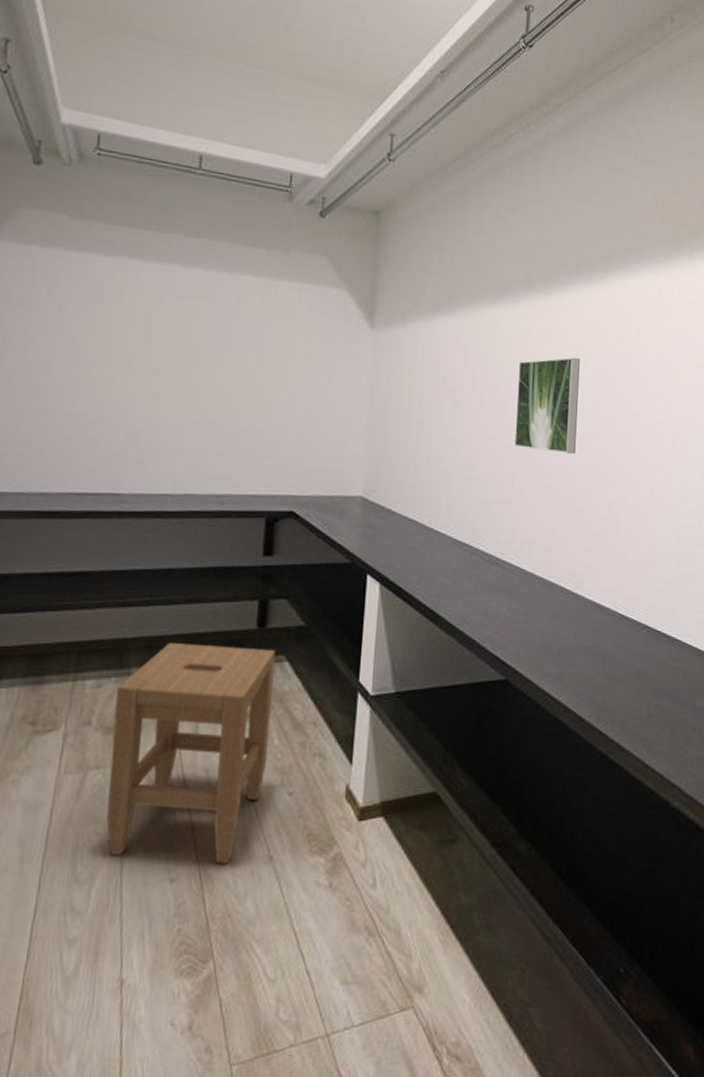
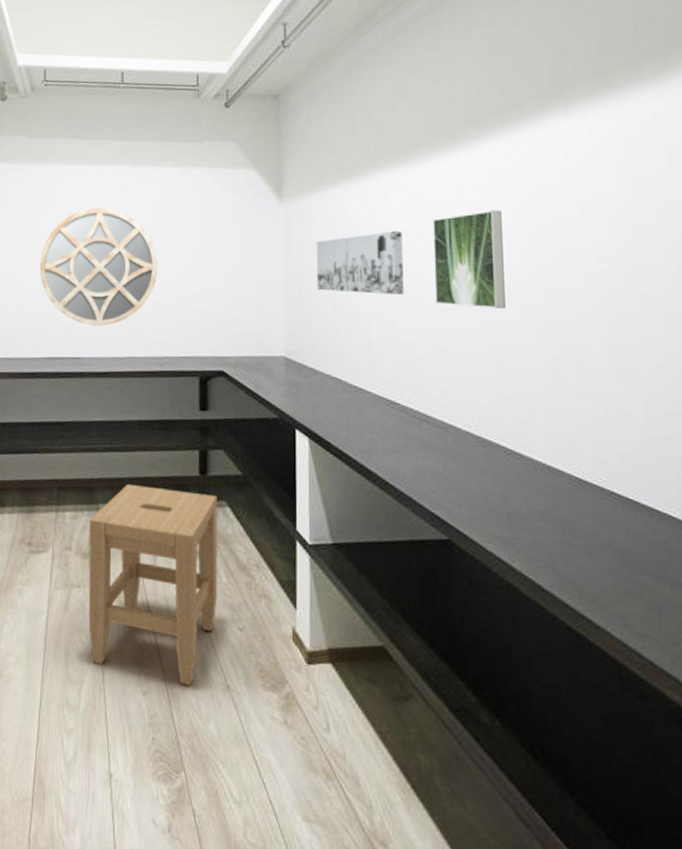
home mirror: none [72,314,228,457] -> present [39,207,158,326]
wall art: none [401,370,490,436] -> present [316,231,404,294]

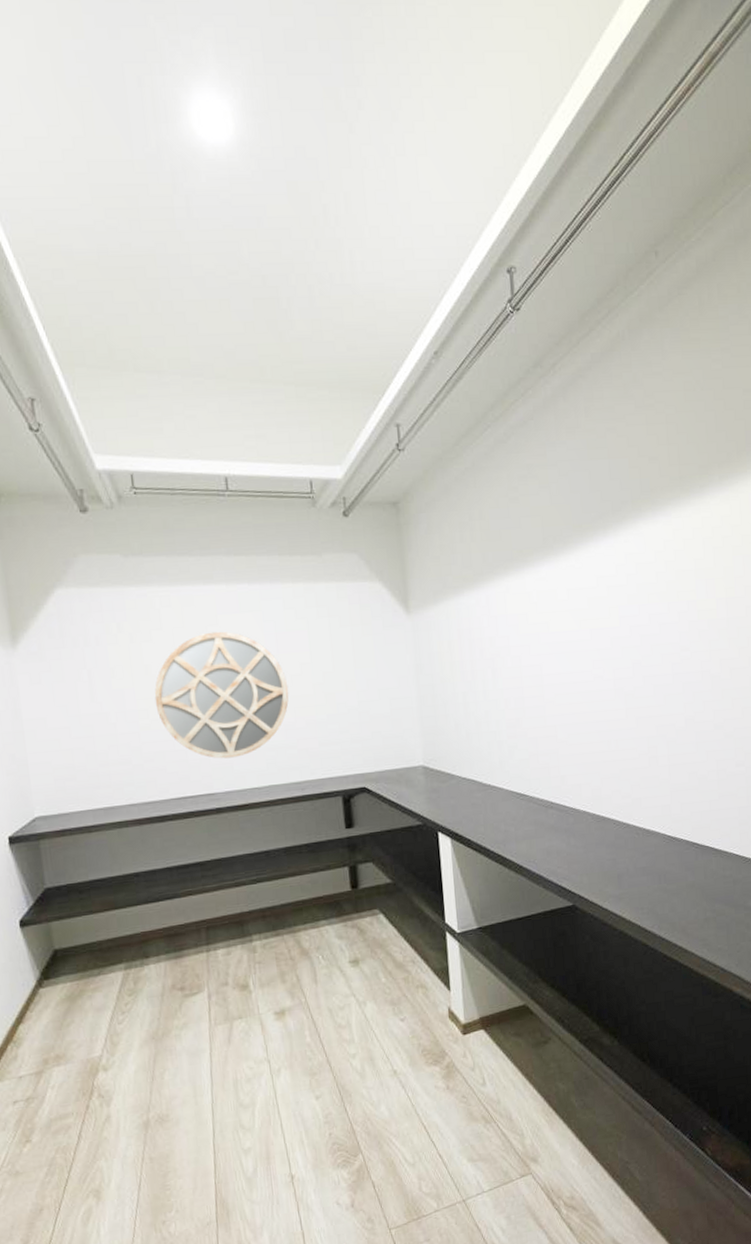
stool: present [88,483,218,686] -> none [244,905,379,1084]
wall art: present [316,231,404,294] -> none [444,636,527,699]
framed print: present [432,210,505,308] -> none [548,609,611,702]

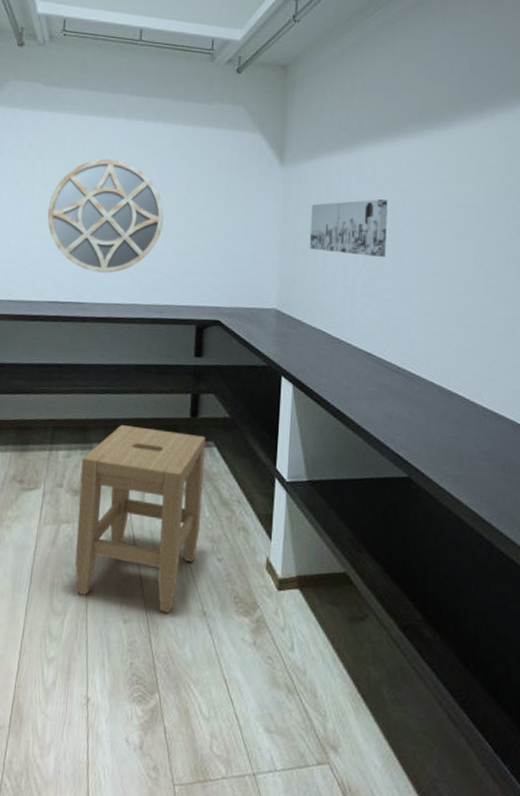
stool: none [244,905,379,1084] -> present [75,424,206,613]
wall art: none [444,636,527,699] -> present [309,199,388,257]

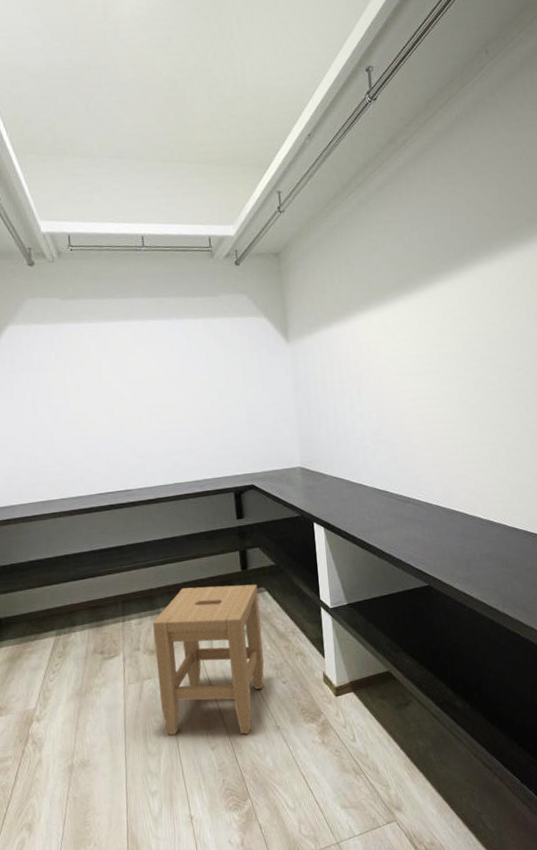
home mirror: present [47,158,164,273] -> none [83,358,191,462]
wall art: present [309,199,388,257] -> none [318,359,386,412]

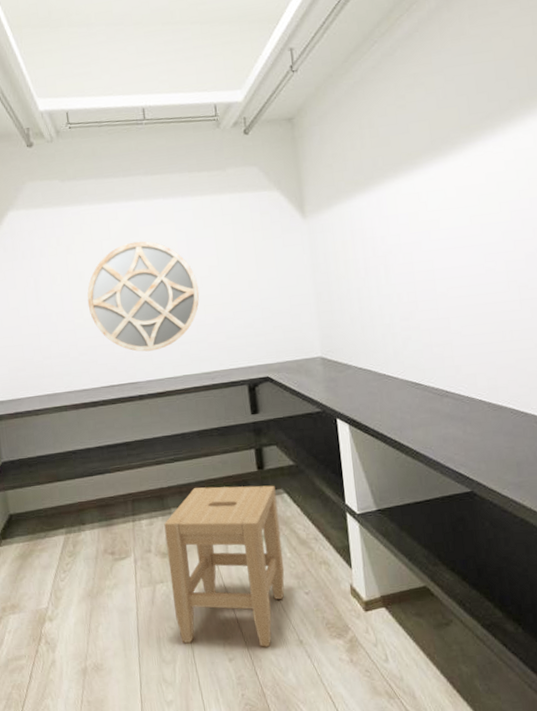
home mirror: none [83,358,191,462] -> present [87,241,200,352]

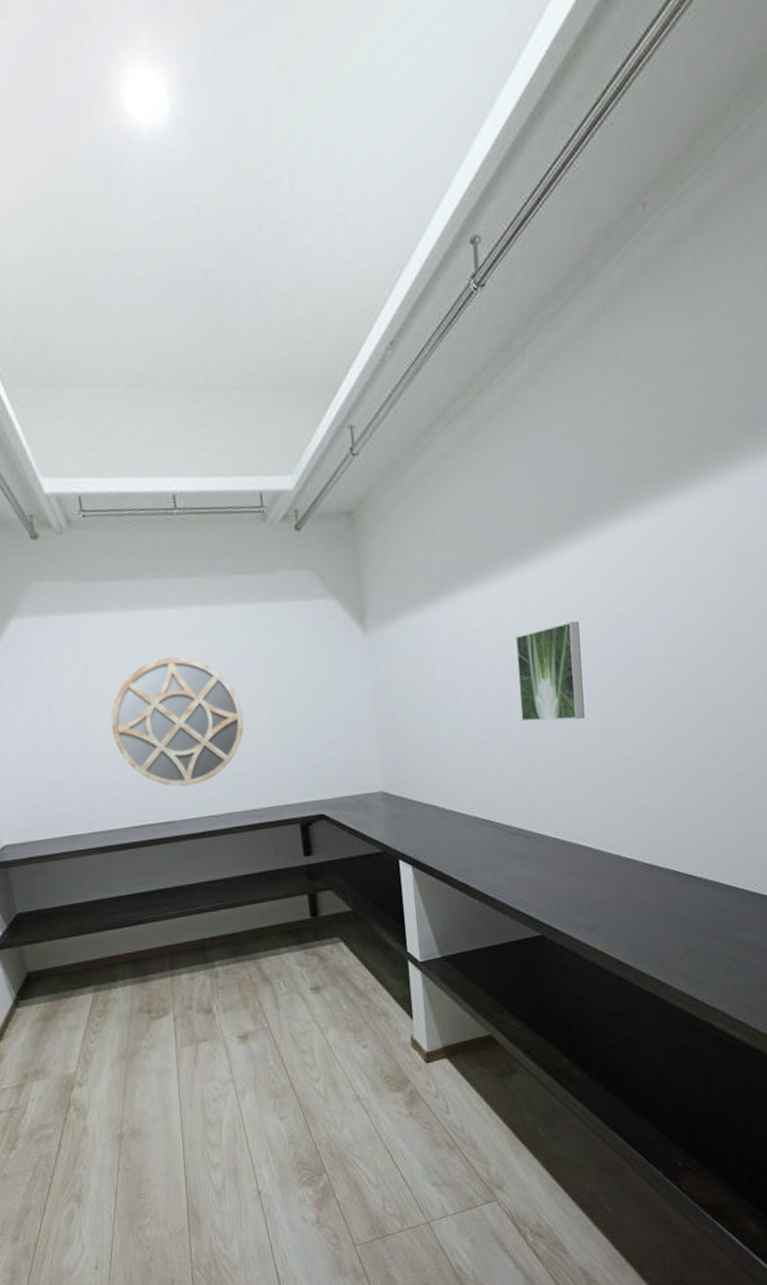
stool: present [164,485,285,647] -> none [206,933,341,1104]
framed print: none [438,205,504,295] -> present [515,620,585,722]

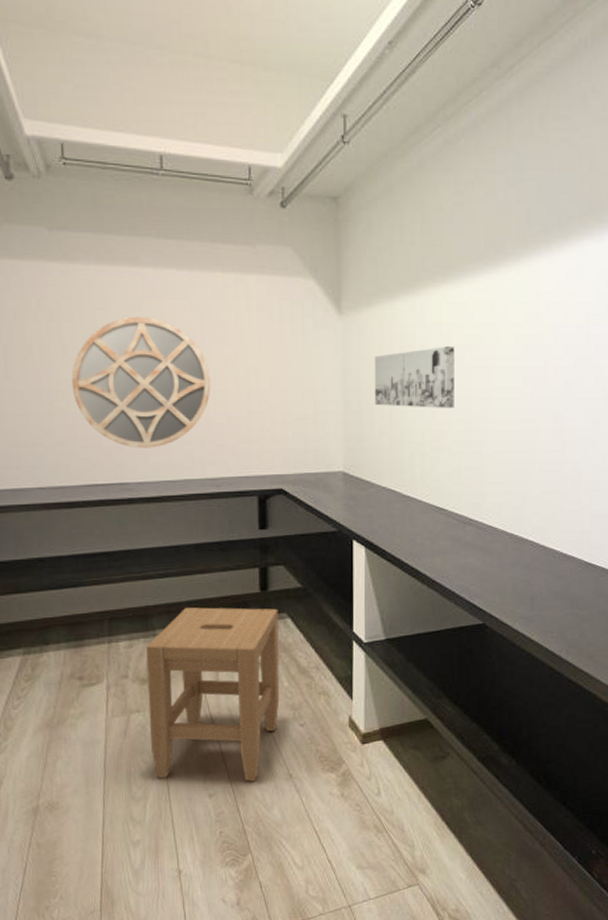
stool: none [206,933,341,1104] -> present [146,607,280,782]
wall art: none [404,652,492,722] -> present [374,346,455,408]
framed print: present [515,620,585,722] -> none [481,327,541,419]

